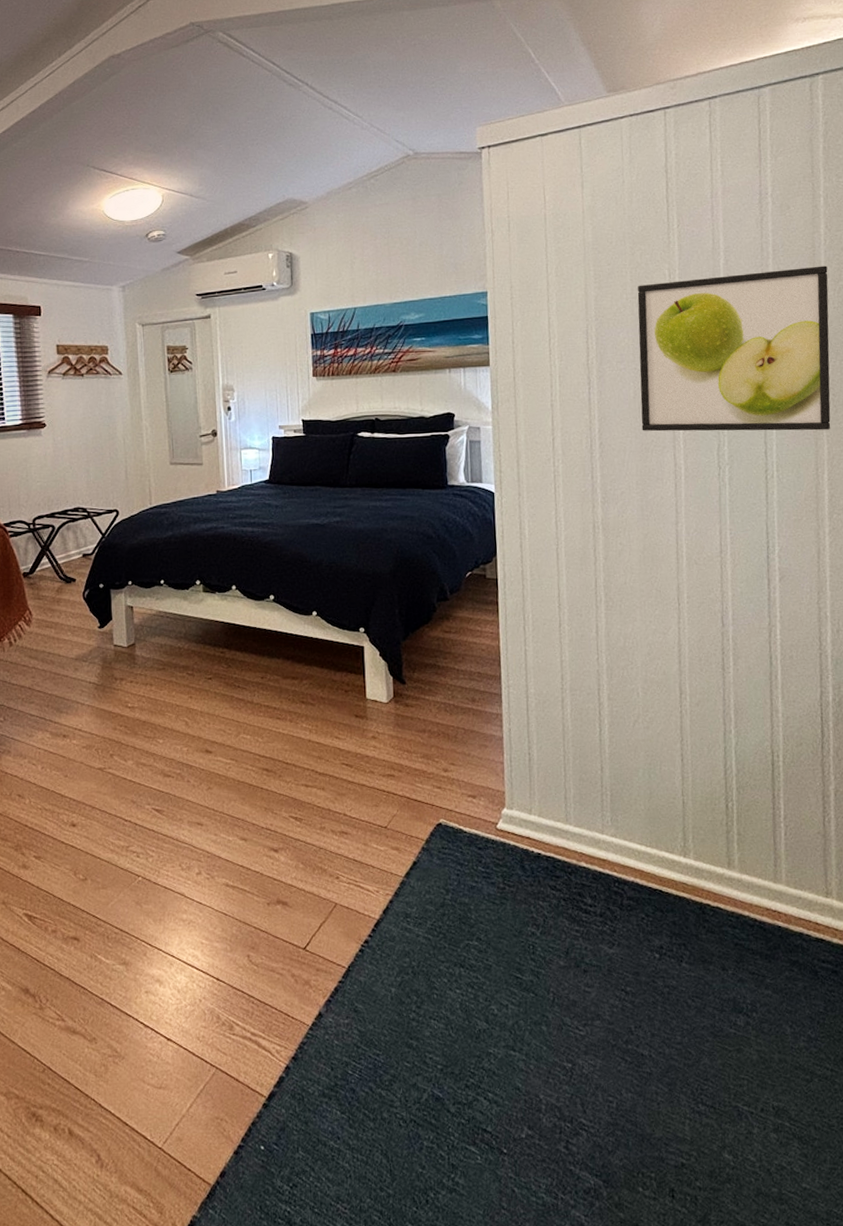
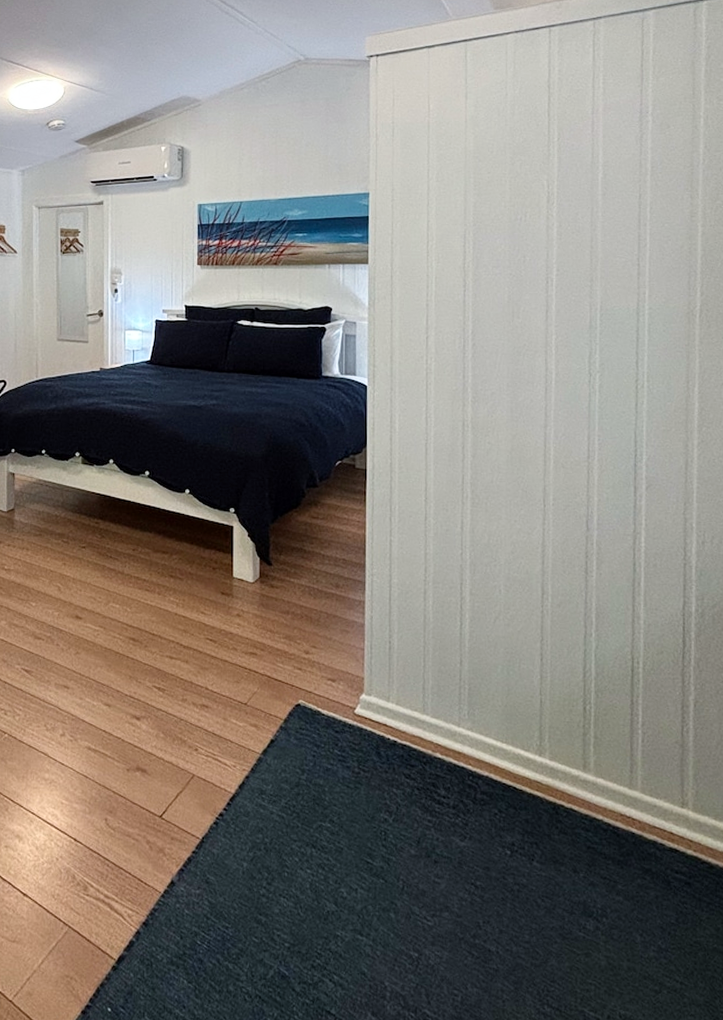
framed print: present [637,265,831,432] -> none [514,184,706,344]

